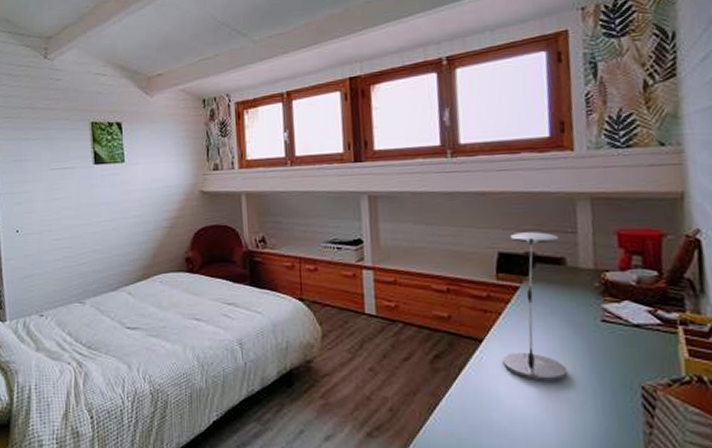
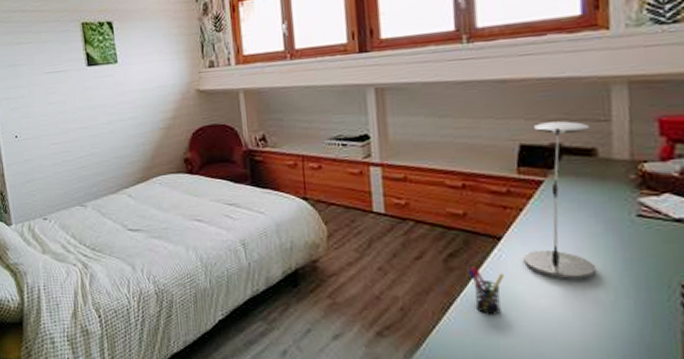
pen holder: none [453,368,486,415] -> present [468,266,505,315]

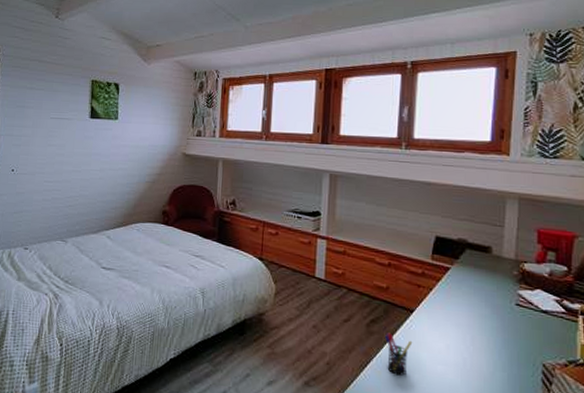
desk lamp: present [523,121,595,279] -> none [429,221,489,352]

